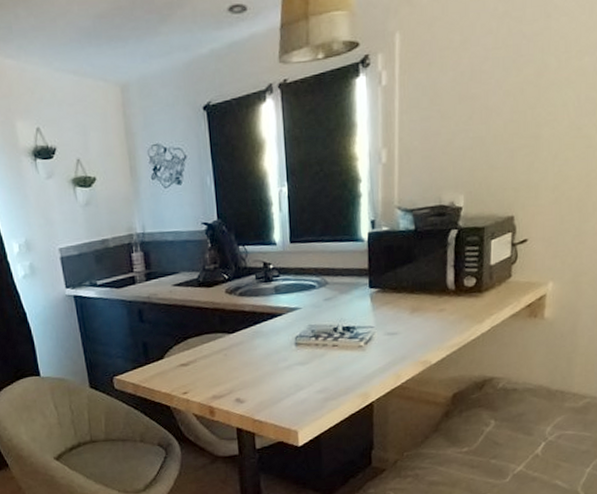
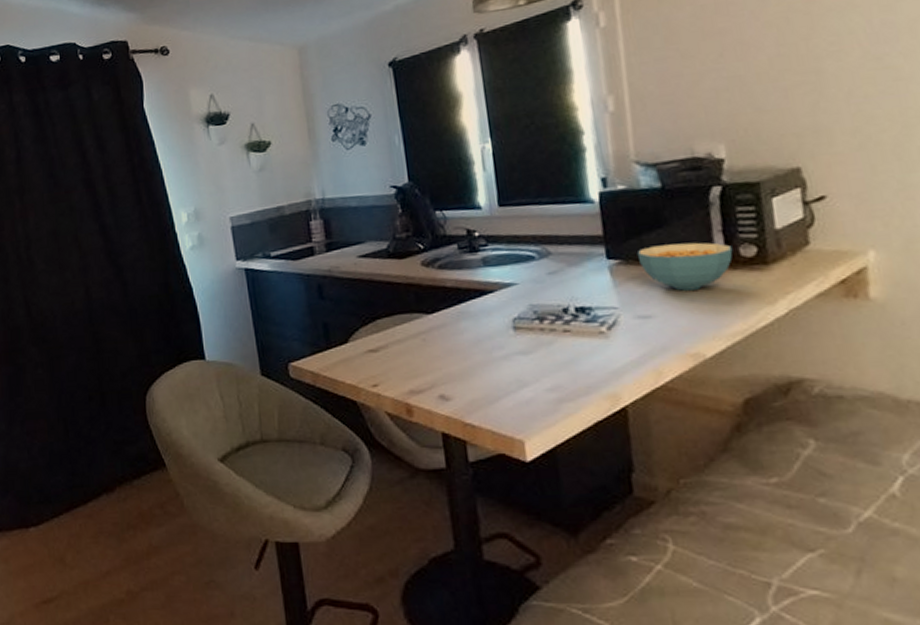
cereal bowl: none [391,275,459,313] -> present [637,242,733,291]

